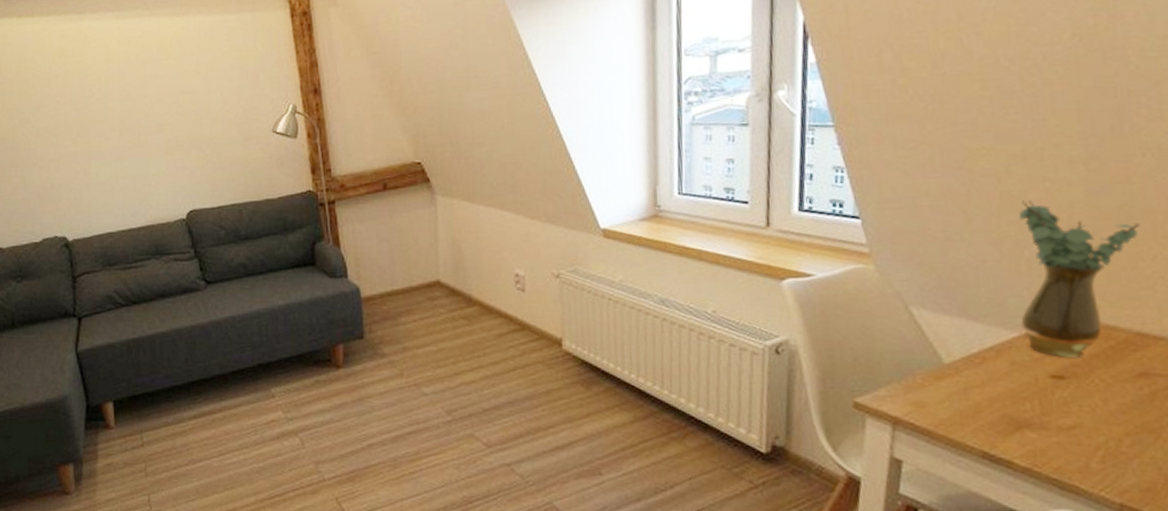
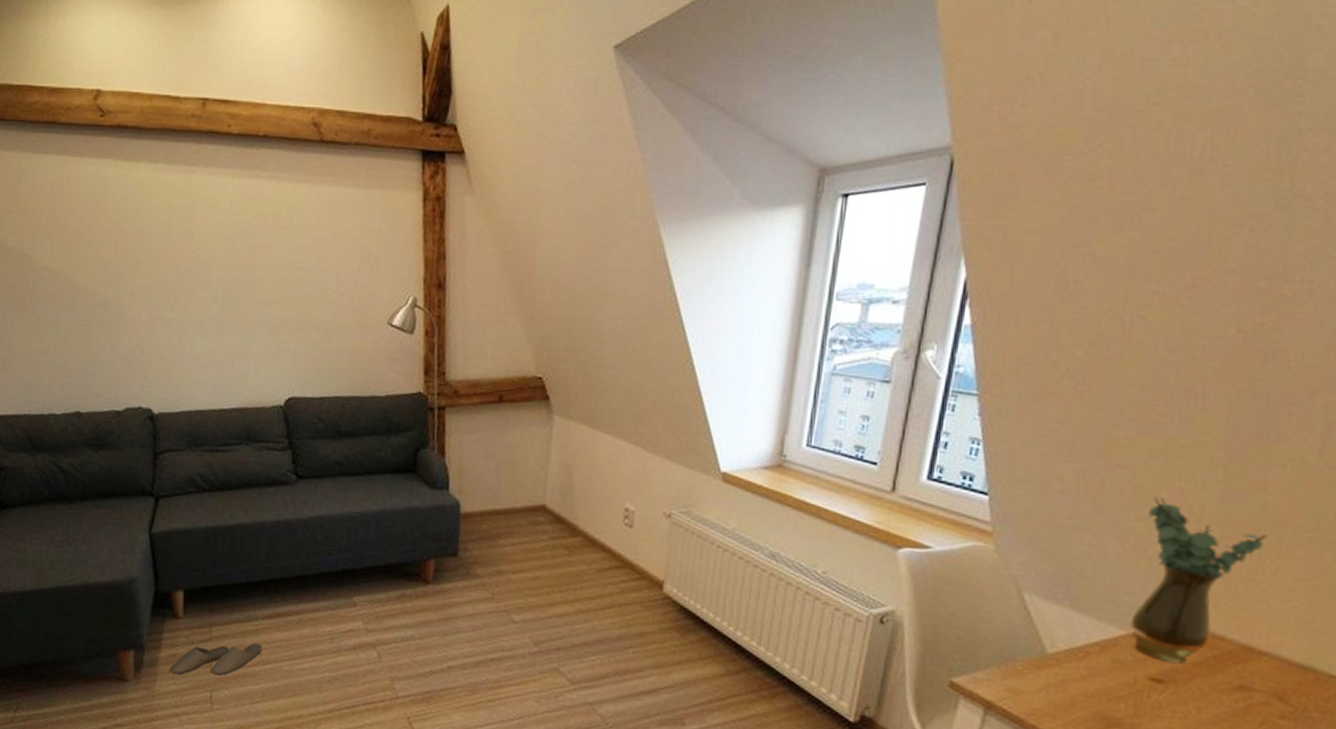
slippers: none [108,443,192,482] -> present [170,643,262,675]

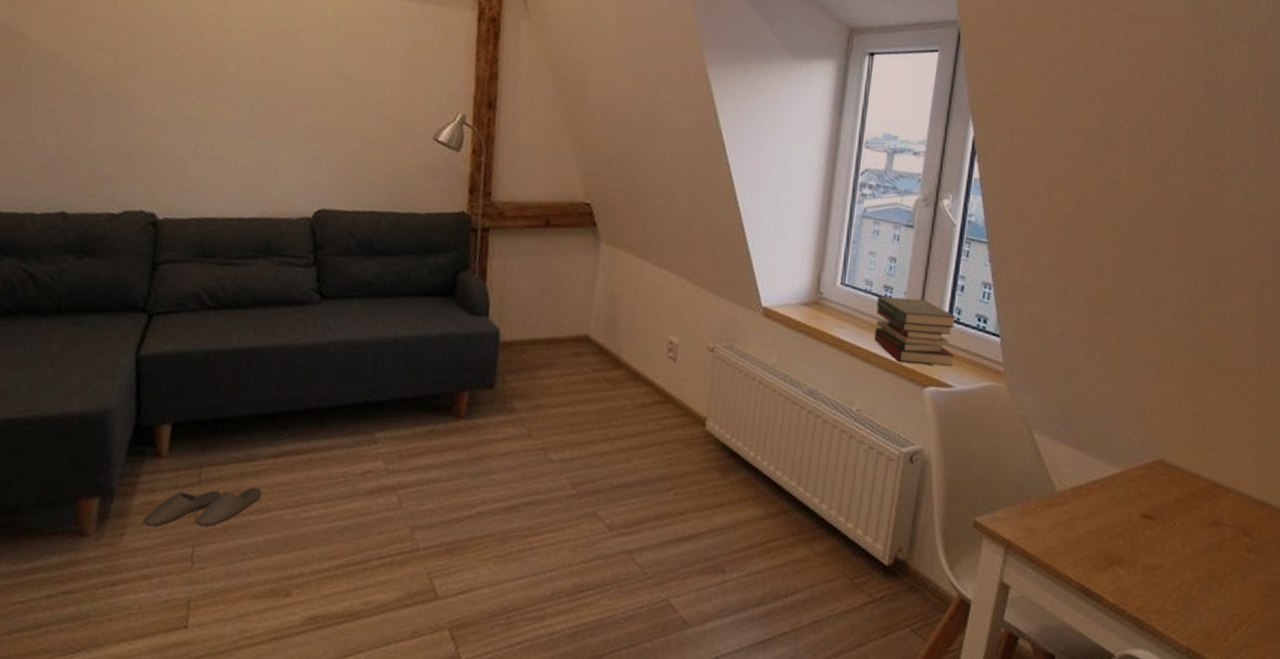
books: none [842,456,937,528] -> present [873,296,956,367]
vase: present [1130,497,1267,663] -> none [1123,343,1224,500]

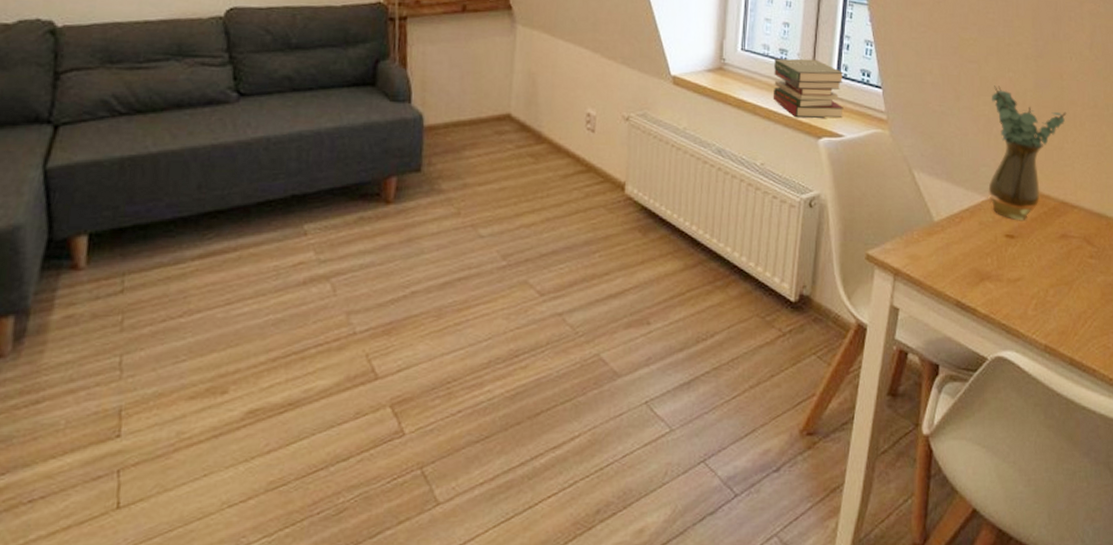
slippers: present [144,486,262,527] -> none [65,289,191,340]
vase: none [1123,343,1224,500] -> present [988,85,1067,220]

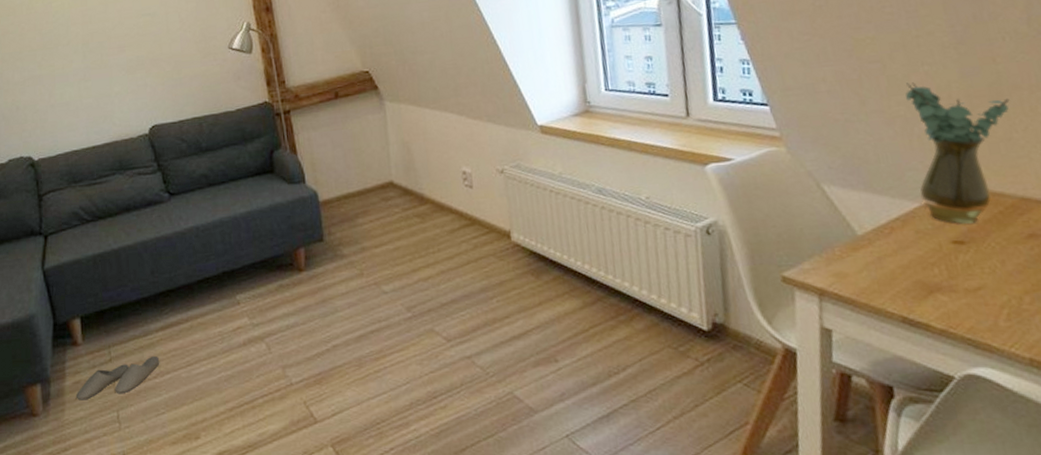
slippers: none [65,289,191,340] -> present [76,355,160,401]
books: present [772,58,844,119] -> none [642,87,728,147]

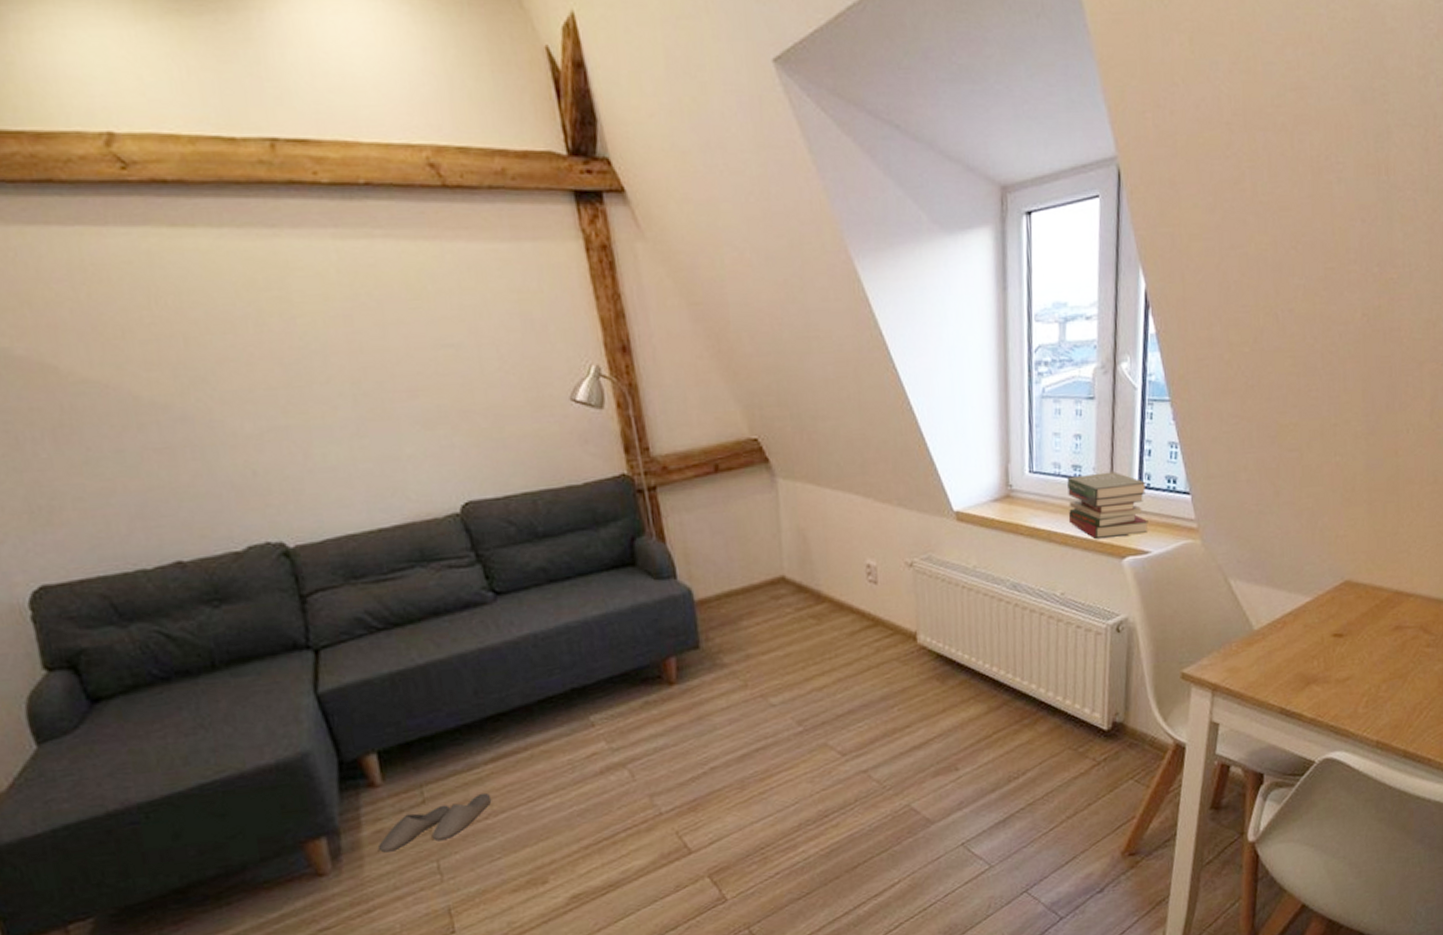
books: none [642,87,728,147] -> present [1067,471,1149,539]
vase: present [905,82,1010,224] -> none [1313,473,1402,617]

